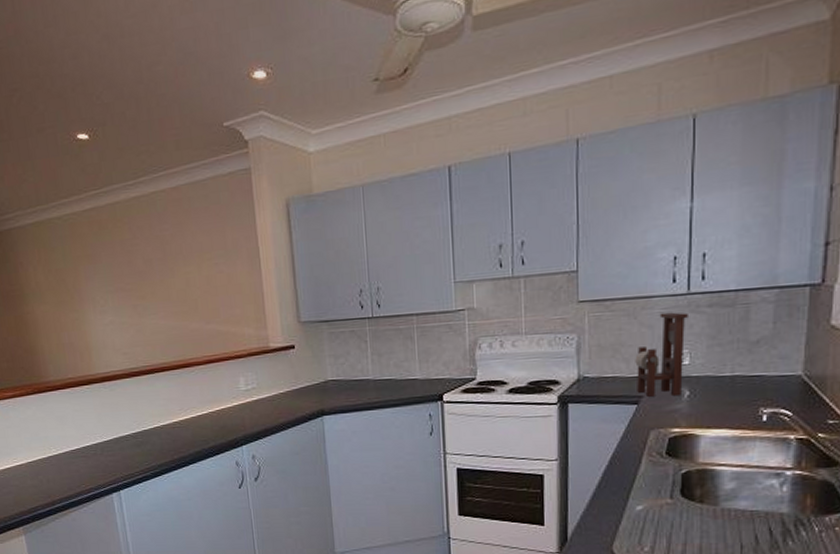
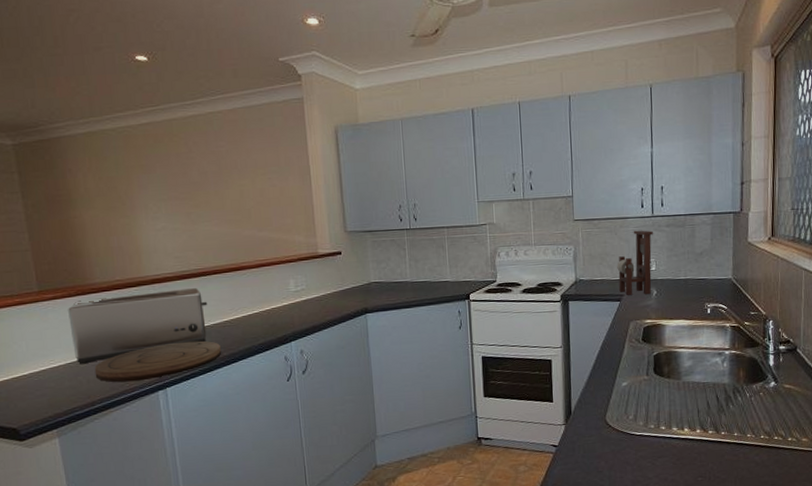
toaster: none [26,386,157,463] -> present [68,288,208,363]
cutting board: none [53,442,173,483] -> present [94,340,222,382]

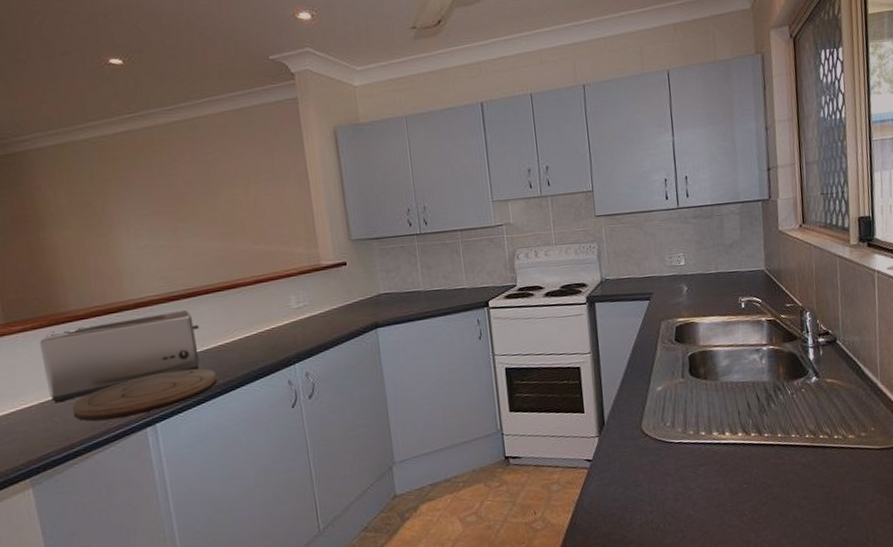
paper towel holder: present [617,230,653,296] -> none [644,223,682,294]

